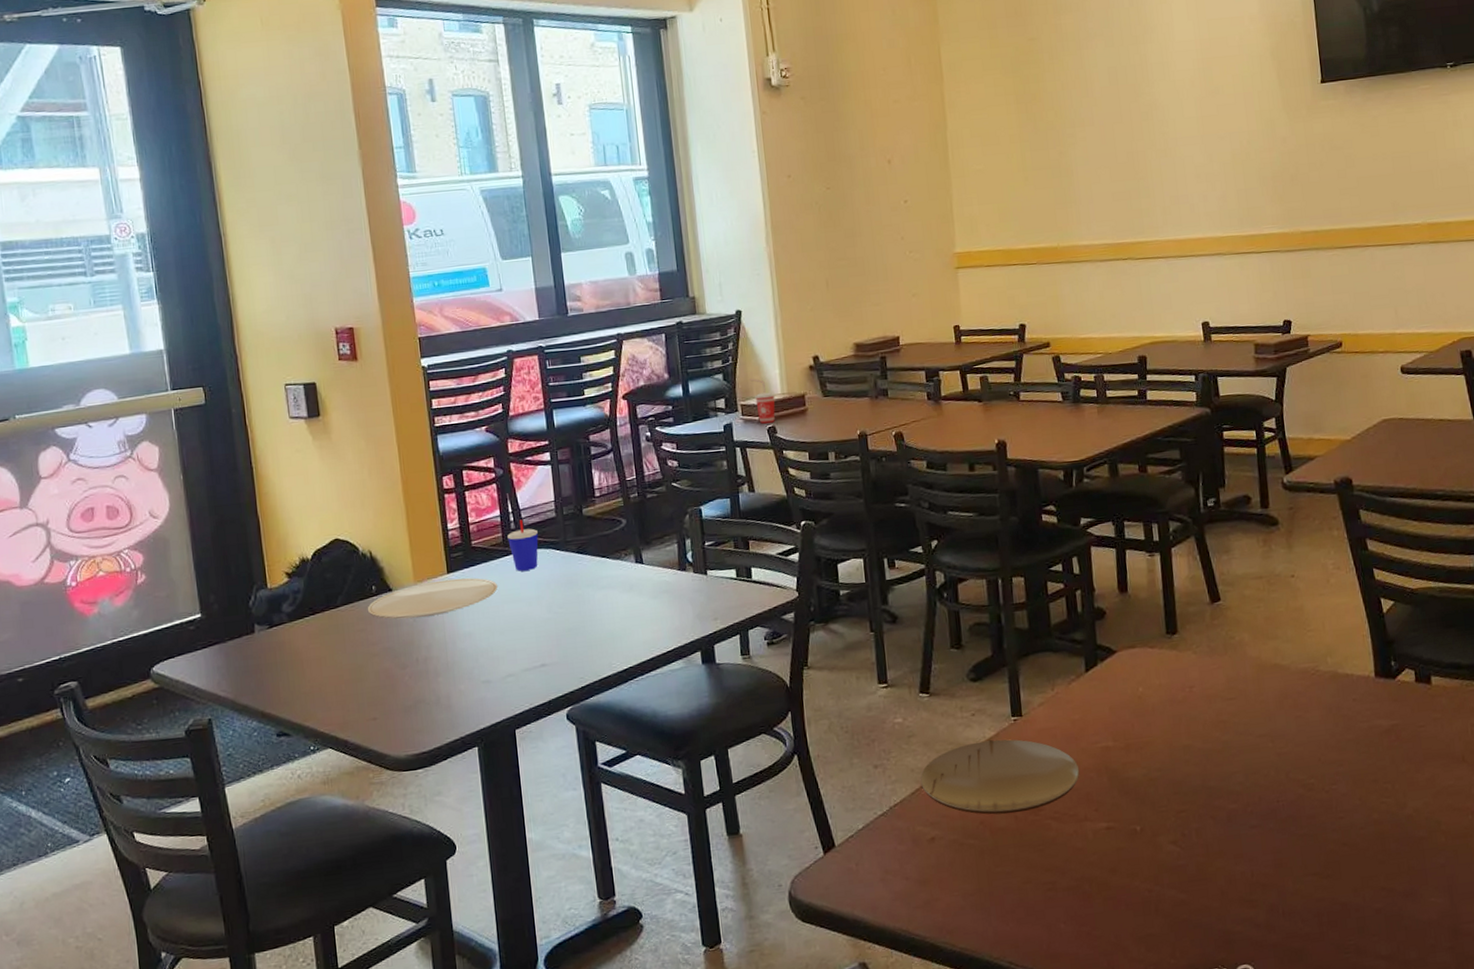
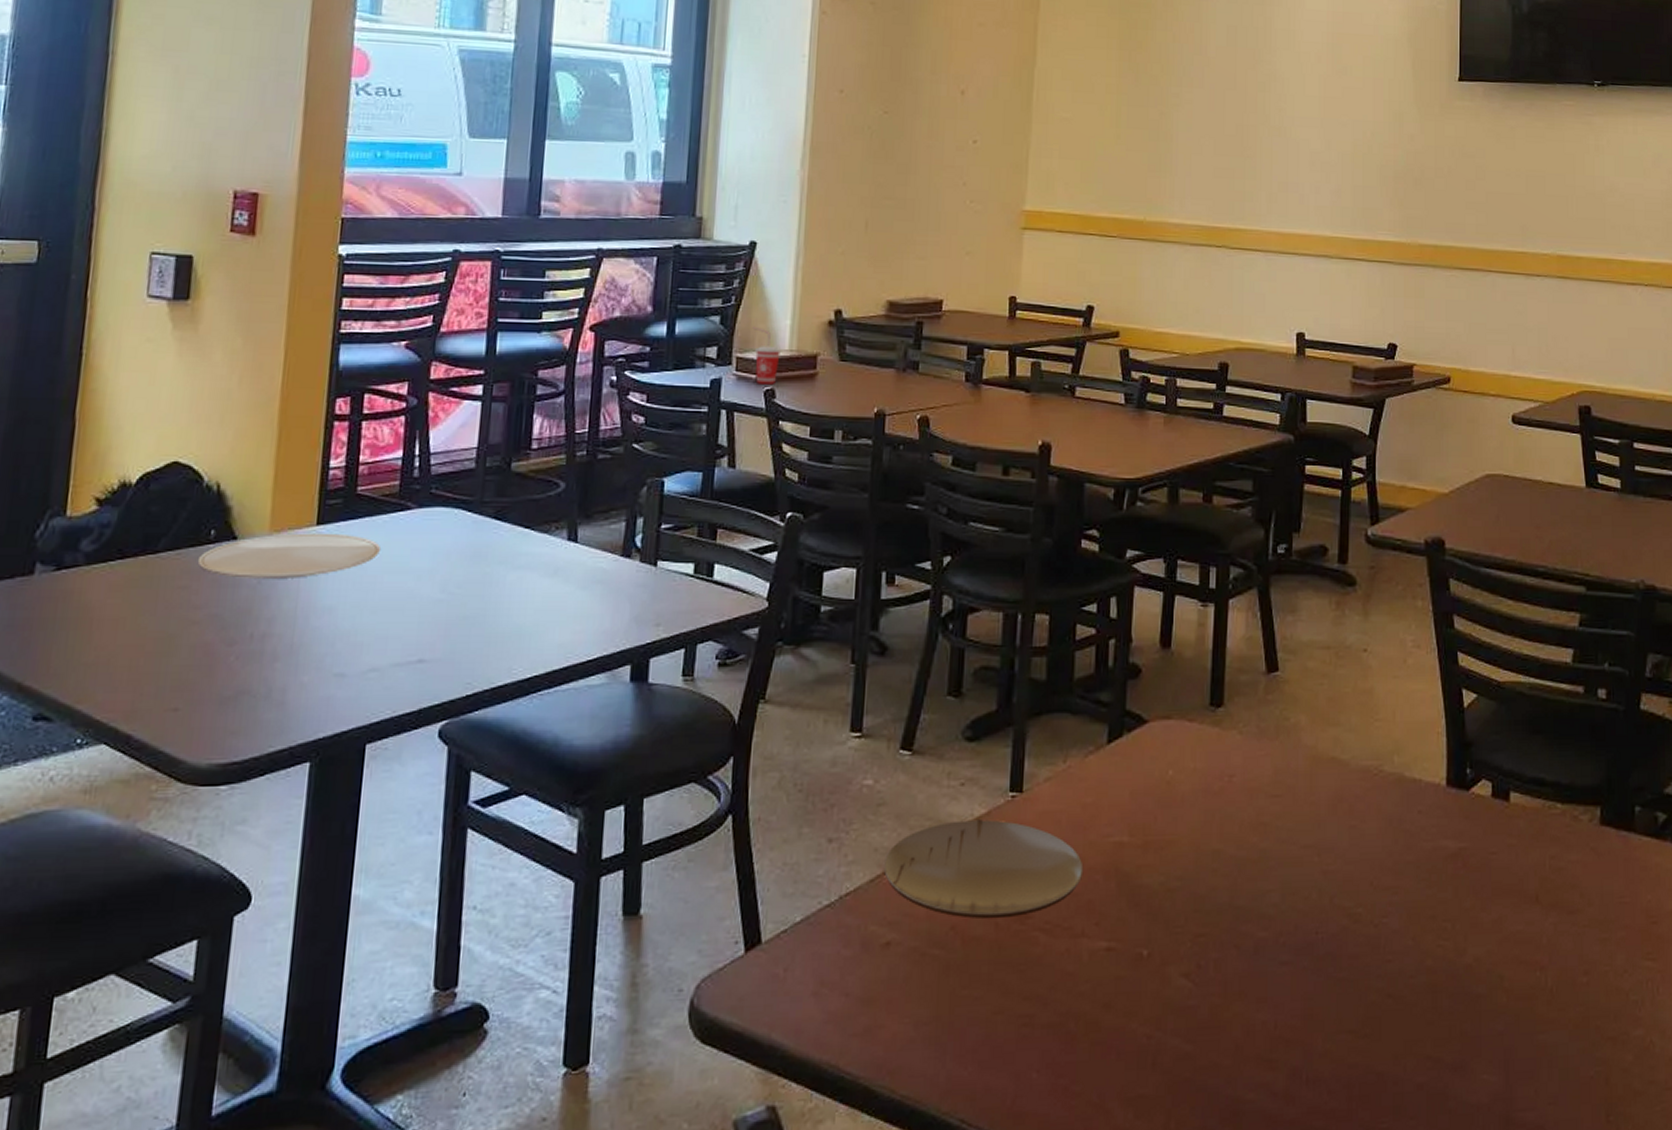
beverage cup: present [507,519,539,571] -> none [406,466,448,533]

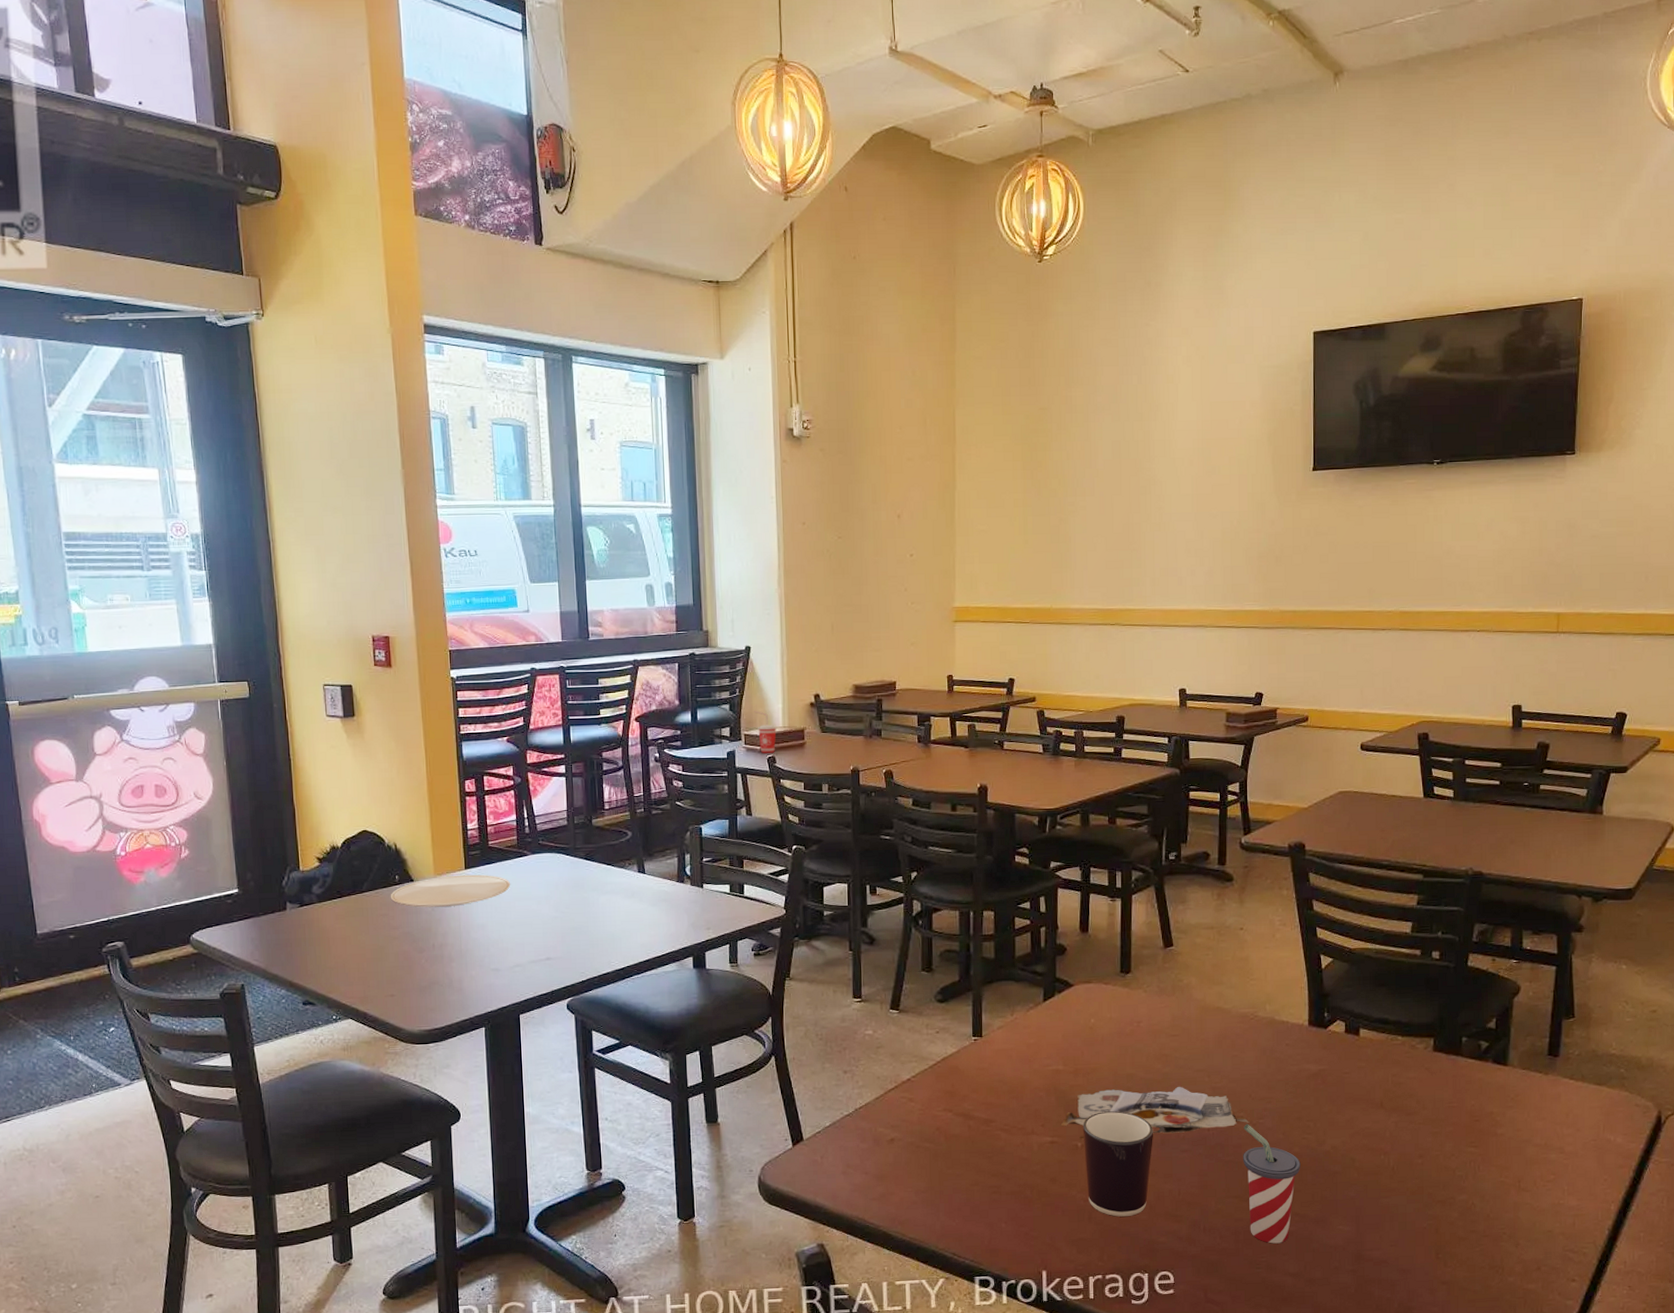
plate: present [883,819,1084,919] -> none [884,1056,1031,1123]
food tray: none [1121,868,1370,945] -> present [1060,1086,1250,1139]
mug: none [1150,903,1245,1062] -> present [1082,1111,1154,1217]
beverage cup: none [1360,924,1434,1102] -> present [1243,1124,1301,1244]

